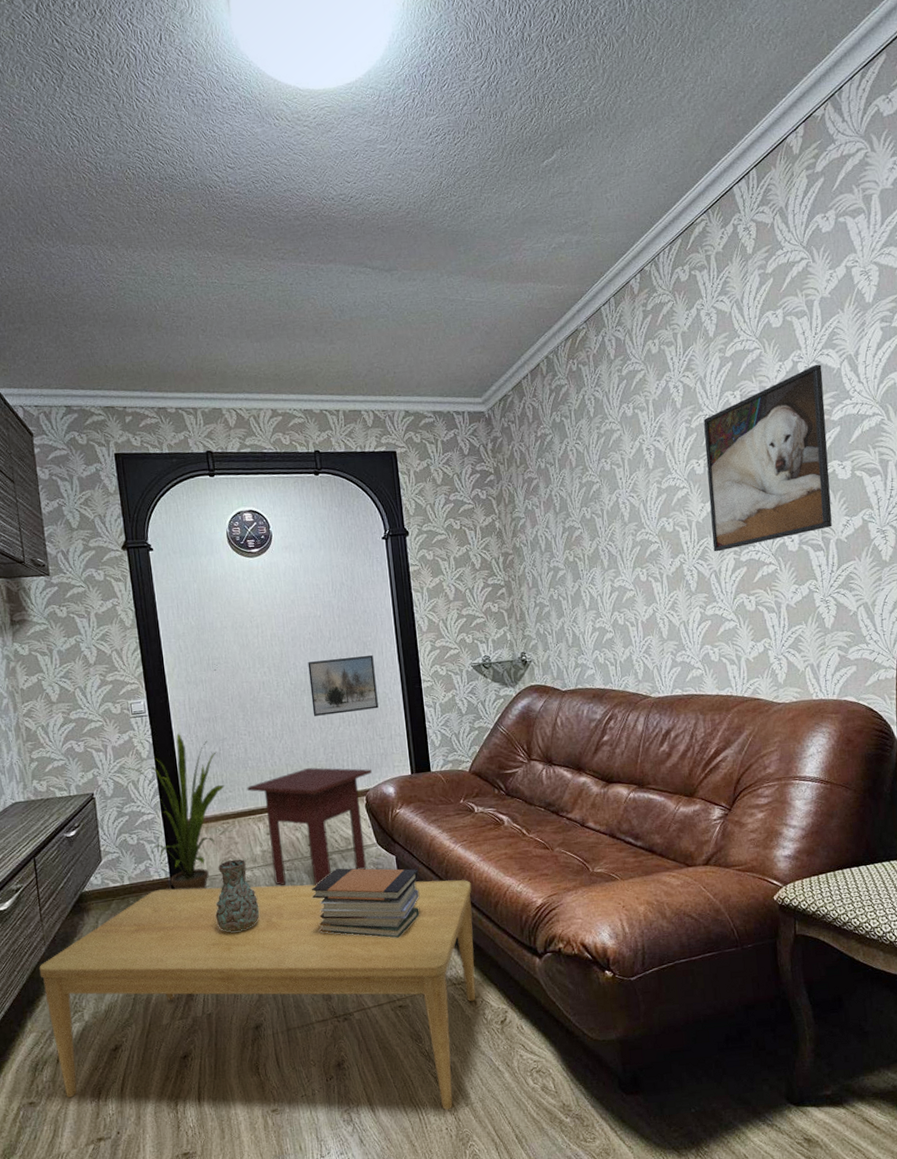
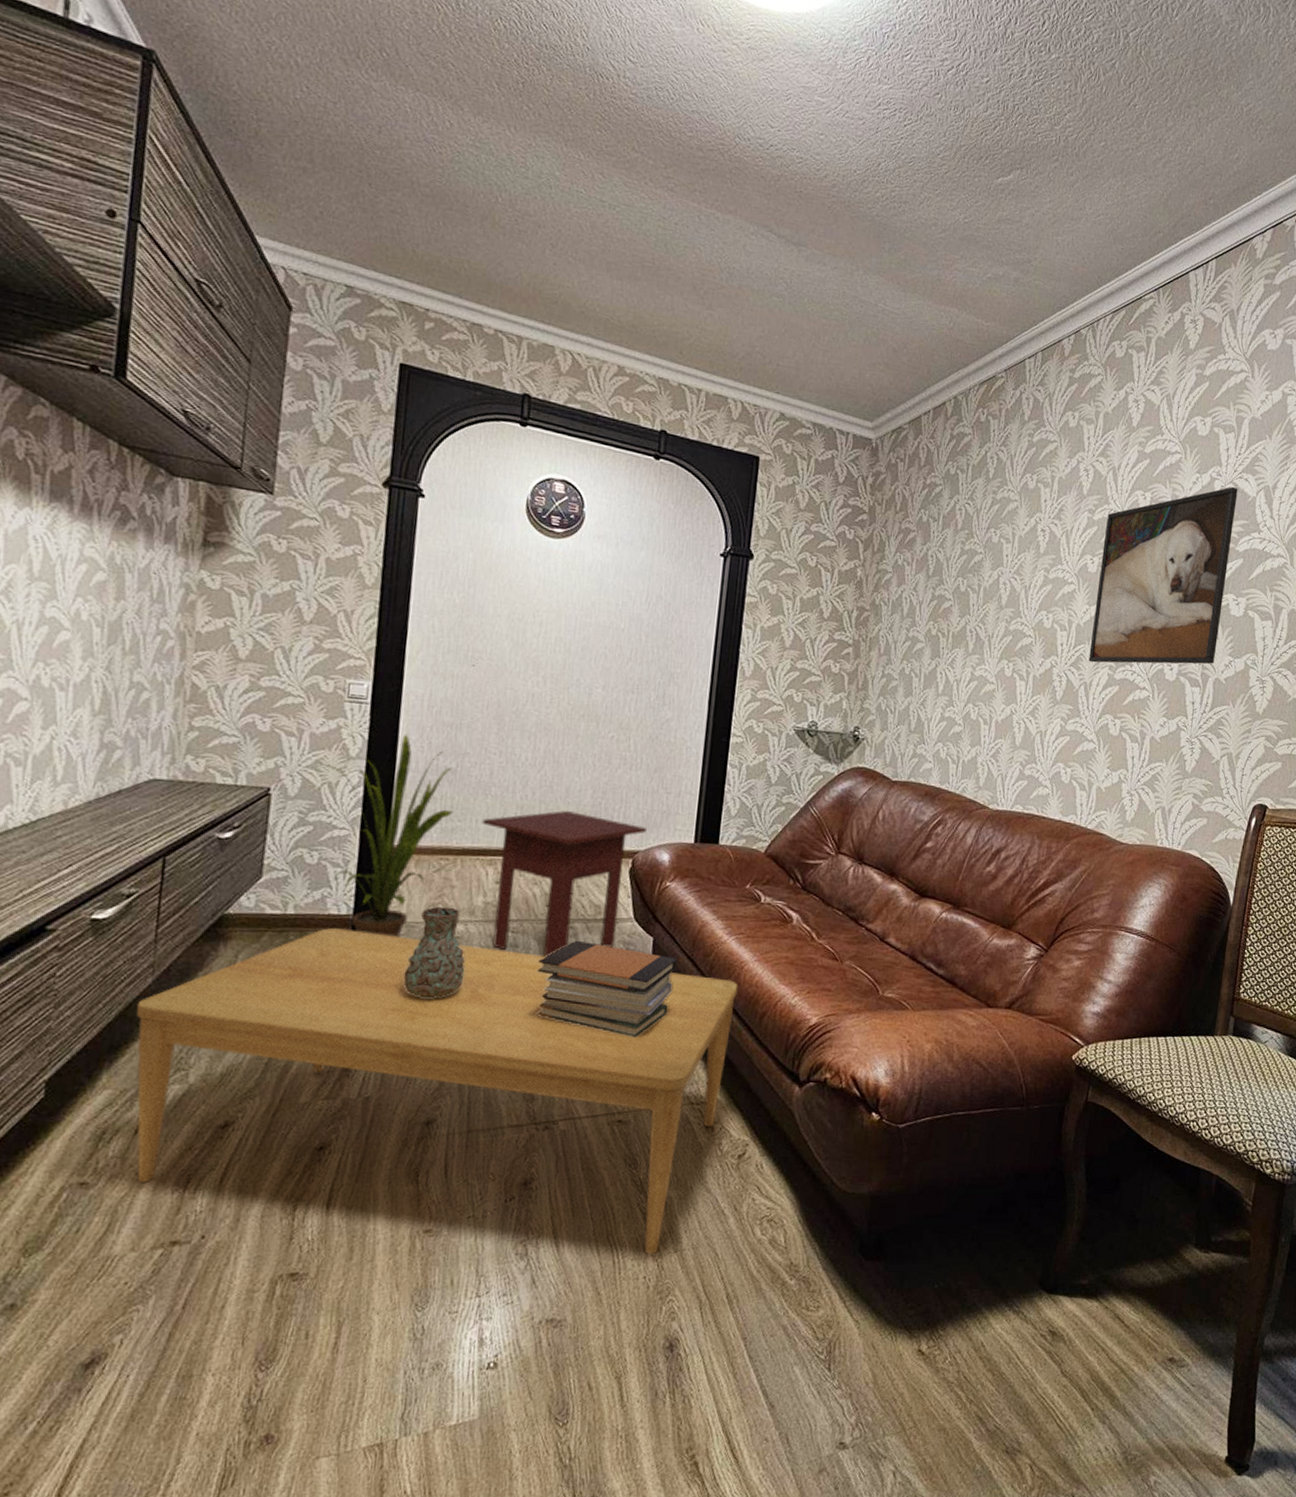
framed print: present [308,655,379,716] -> none [588,682,679,756]

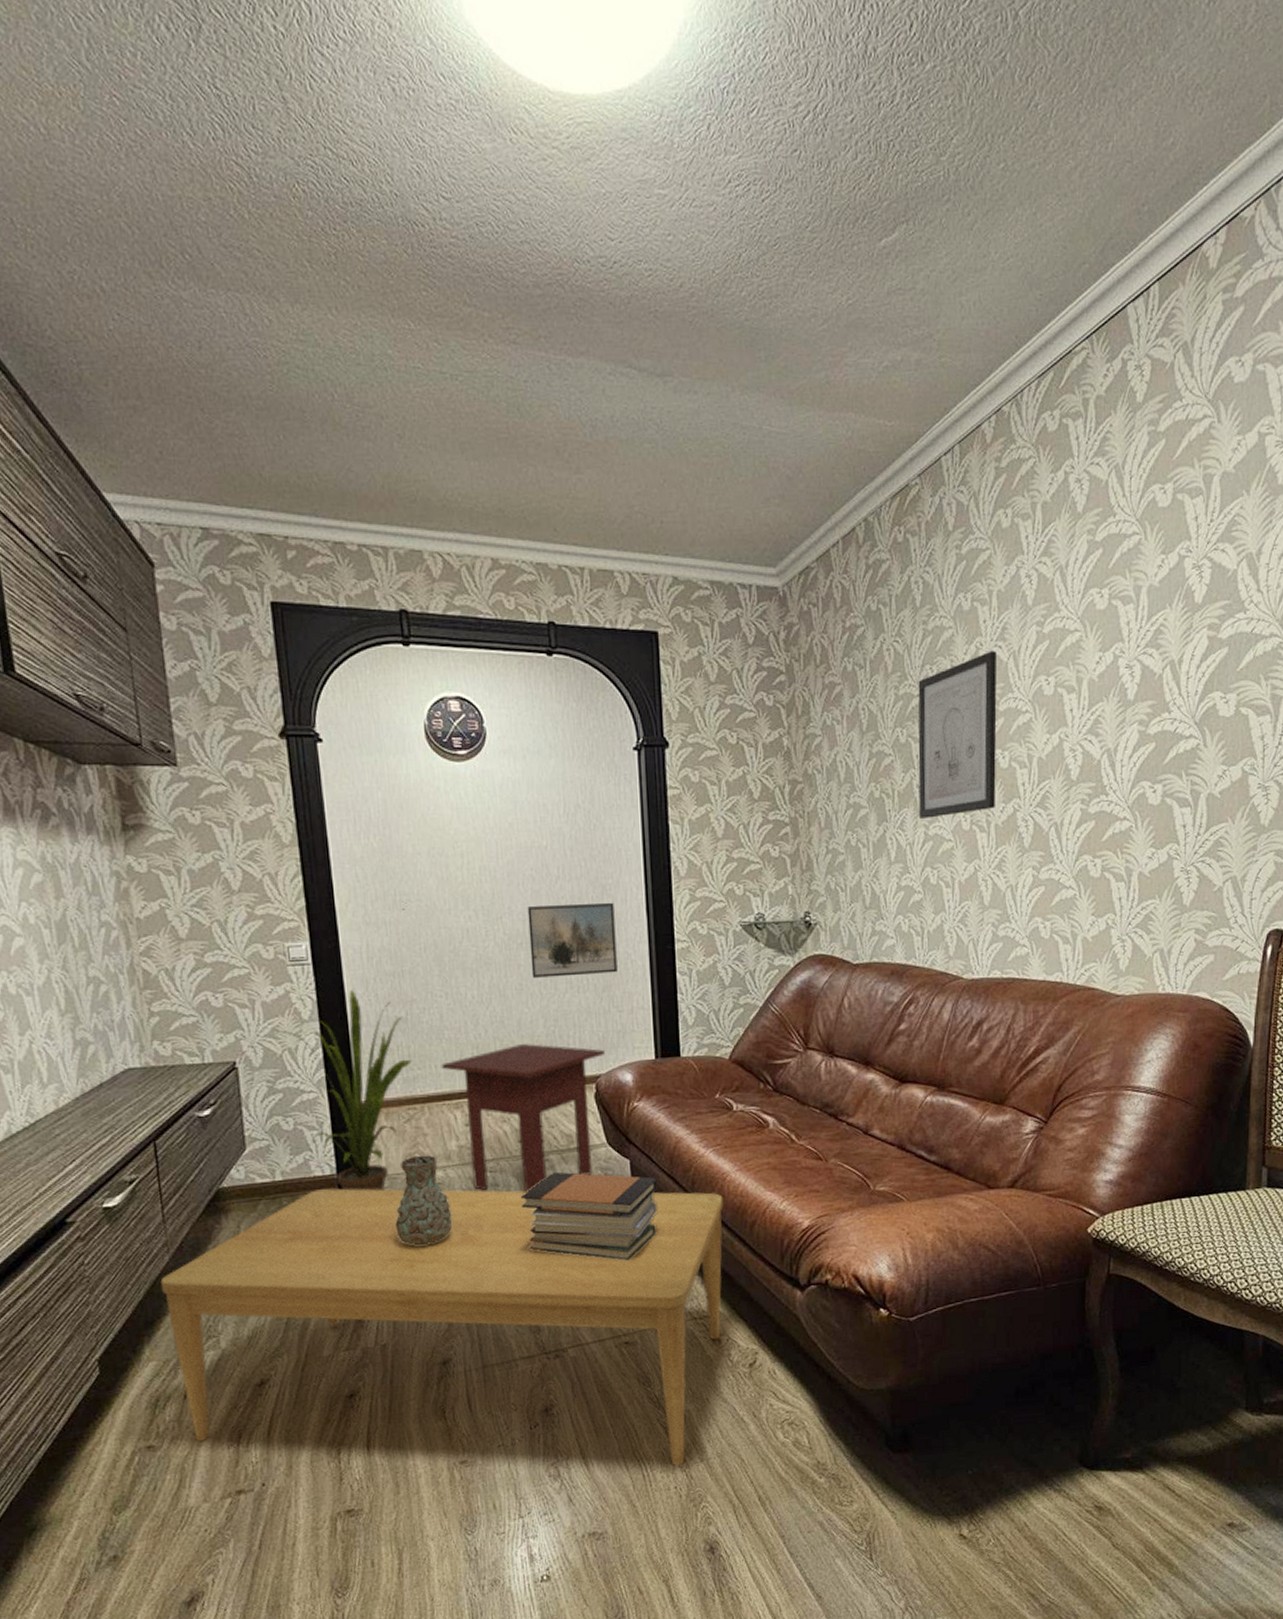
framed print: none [588,682,679,756] -> present [527,902,618,978]
wall art: none [968,526,1053,662] -> present [918,650,998,819]
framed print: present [1088,486,1238,665] -> none [1056,561,1214,799]

